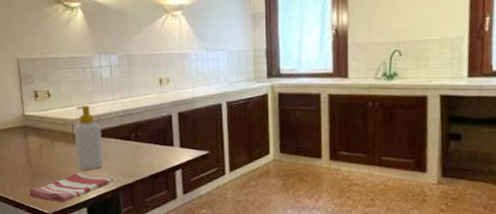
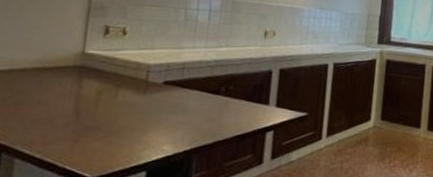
dish towel: present [29,172,114,203] -> none [66,128,189,165]
soap bottle: present [74,106,104,170] -> none [144,49,185,125]

